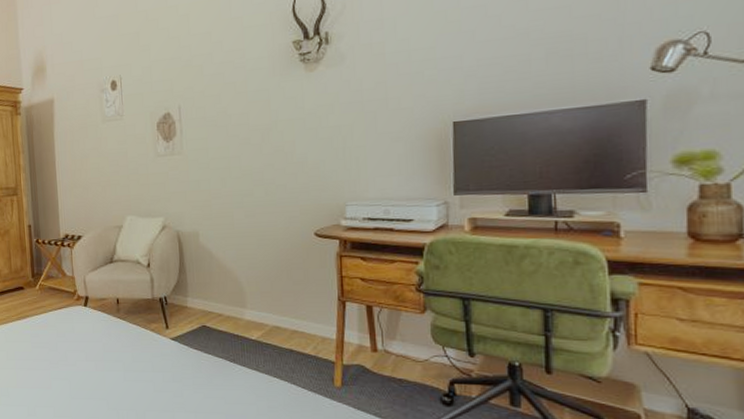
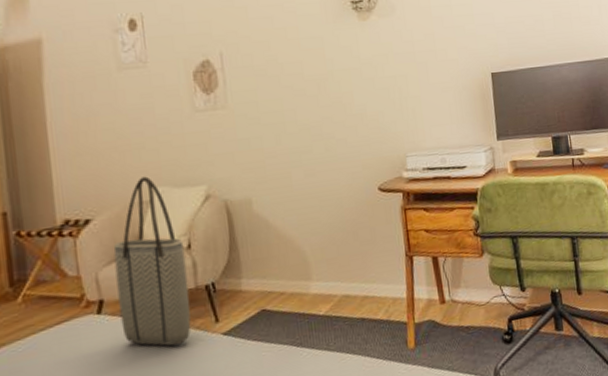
tote bag: none [96,206,148,340] -> present [113,176,191,346]

